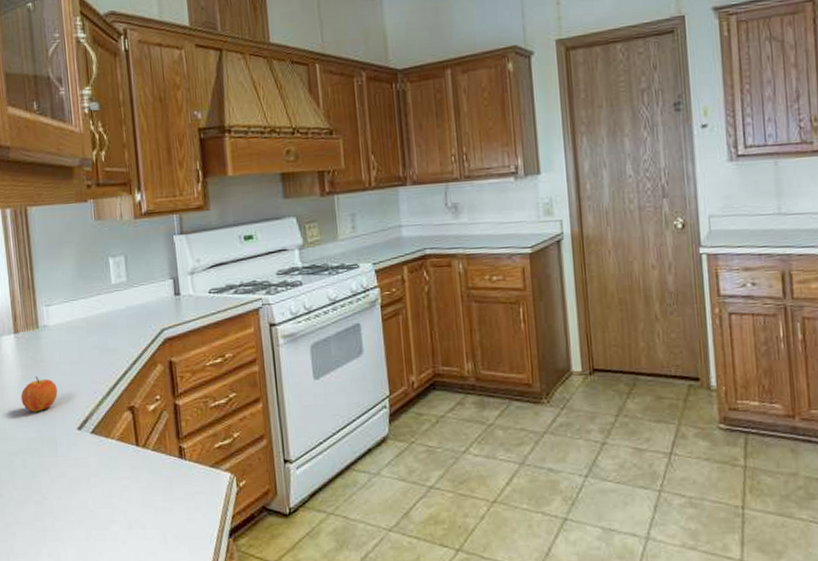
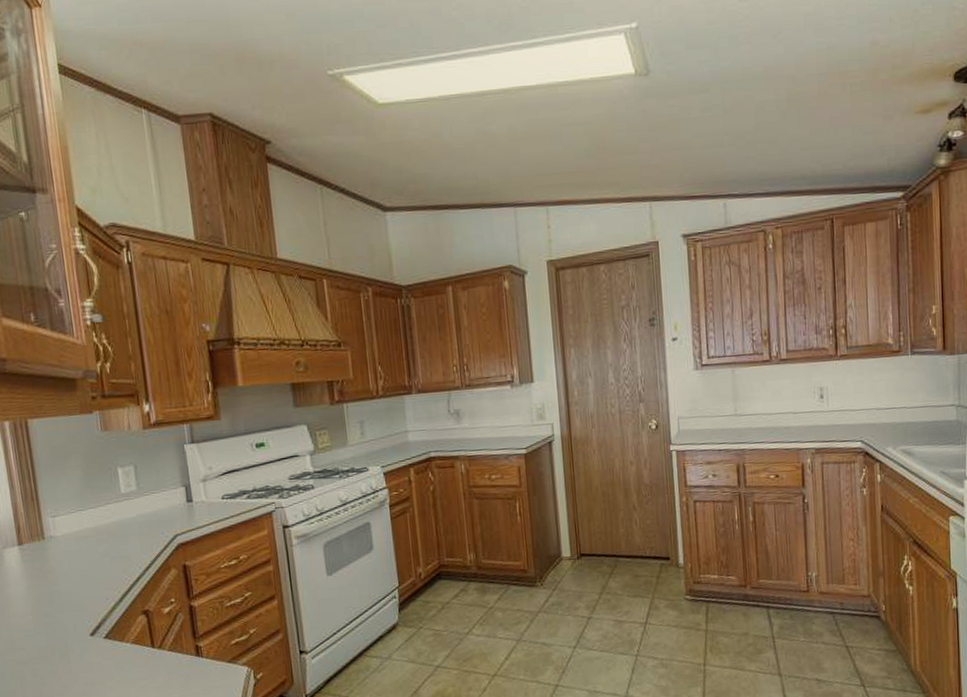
apple: present [20,376,58,412] -> none [27,586,68,622]

